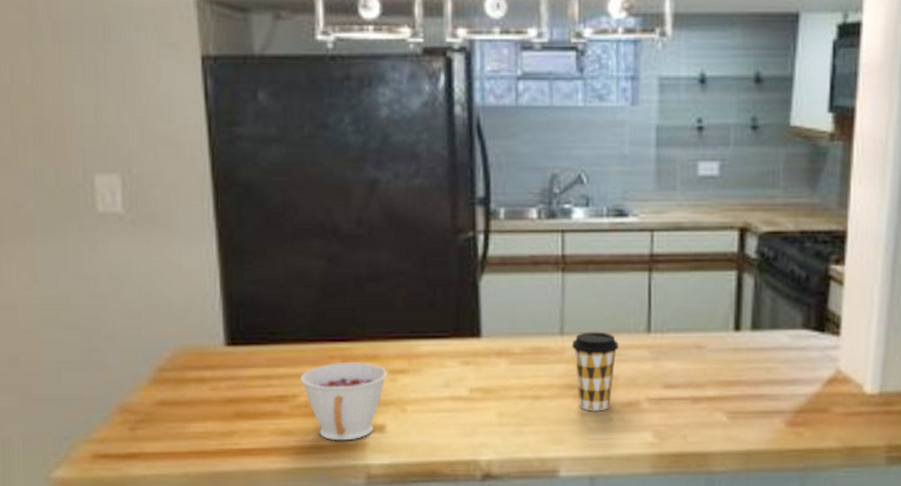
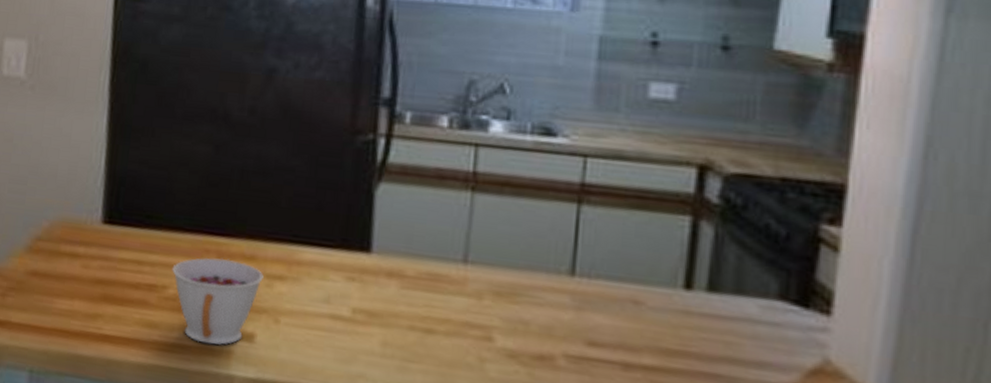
coffee cup: present [571,331,619,412] -> none [475,263,534,361]

